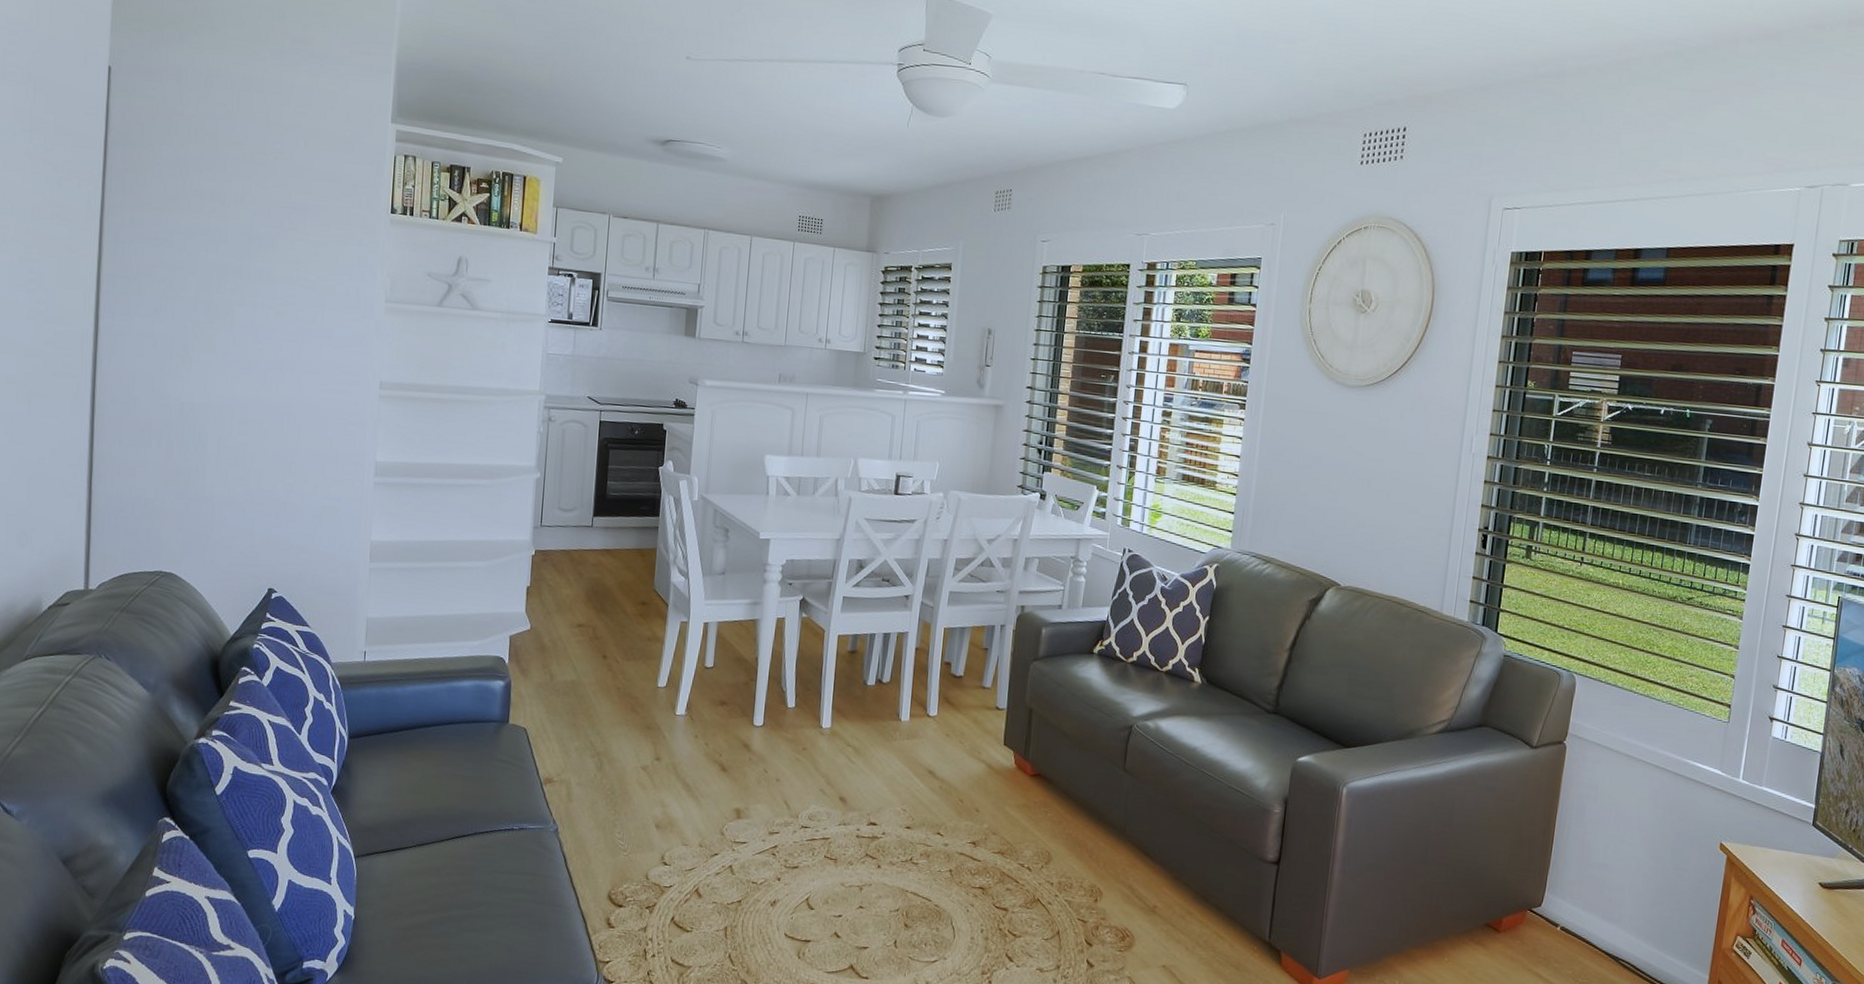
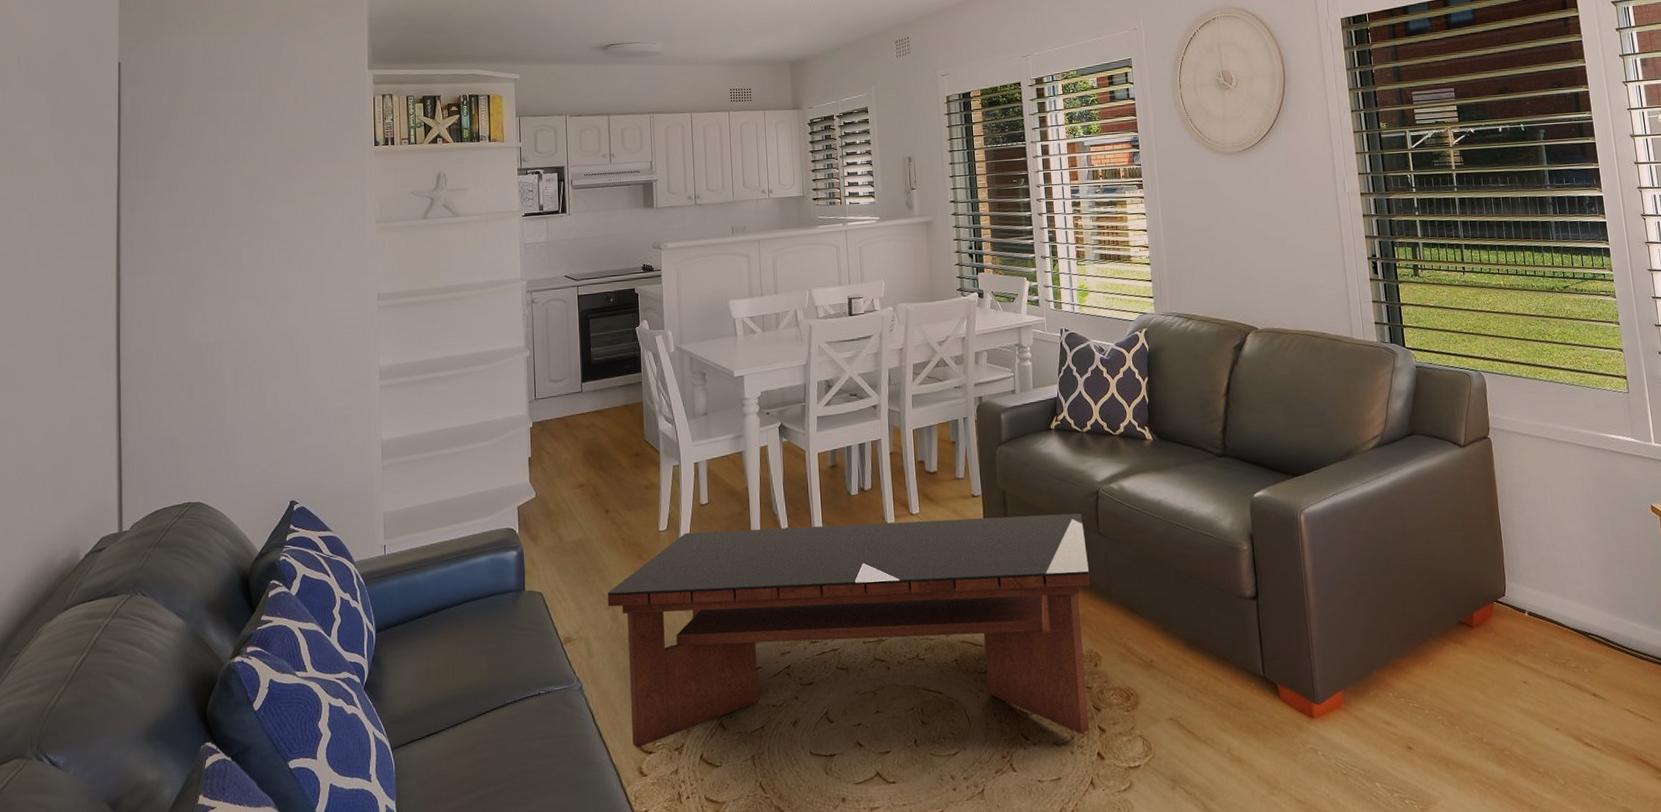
coffee table: none [594,693,1110,965] -> present [607,513,1090,748]

